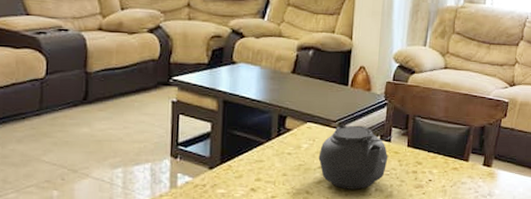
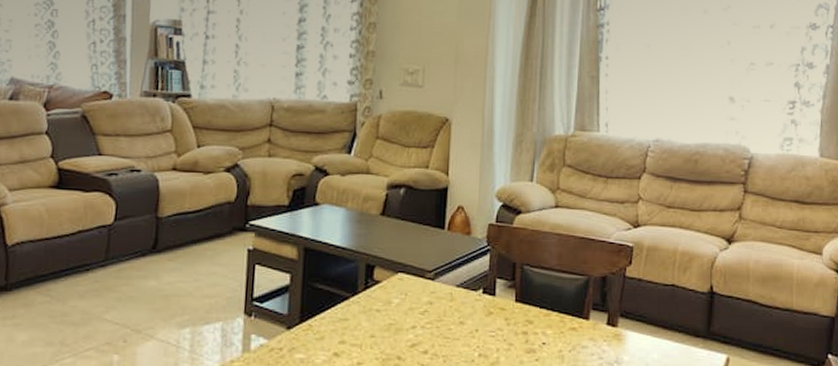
teapot: present [318,123,393,190] -> none [411,274,498,355]

